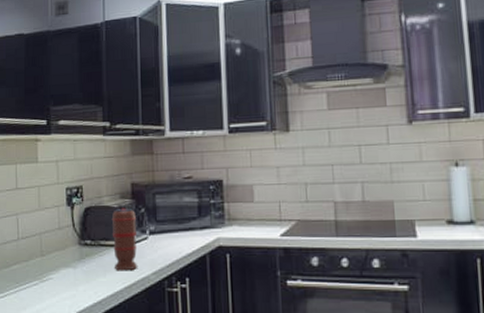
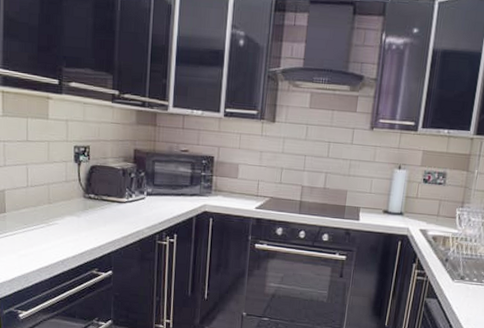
spice grinder: present [111,208,138,271] -> none [113,170,137,224]

